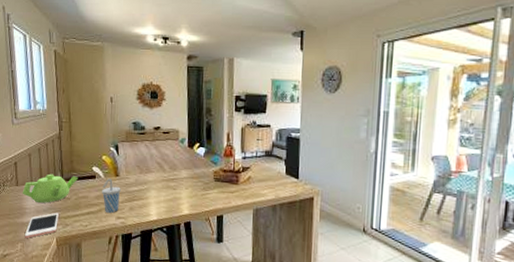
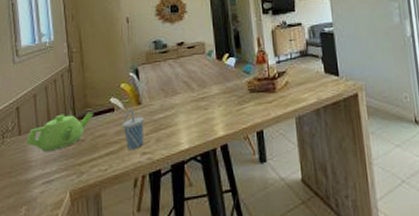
cell phone: present [25,212,59,238] -> none [31,160,72,198]

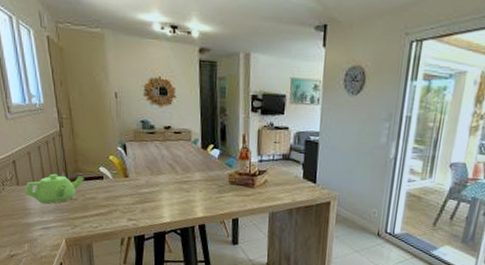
cup: present [121,108,145,150] -> none [110,179,131,215]

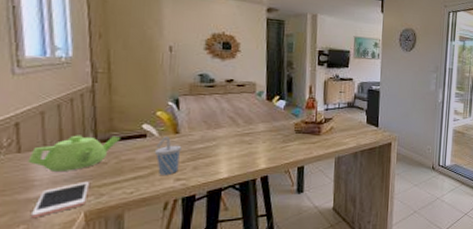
cell phone: none [32,213,66,239] -> present [32,181,89,218]
cup: none [110,179,131,215] -> present [154,136,182,175]

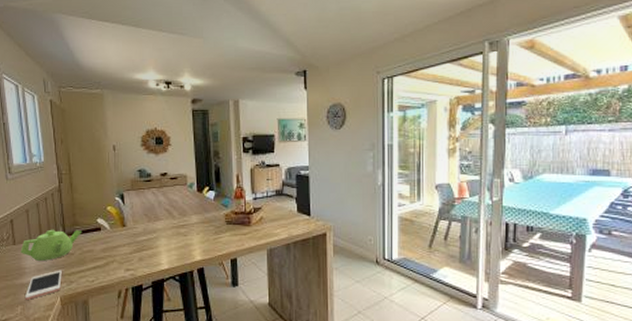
cup: present [154,136,182,175] -> none [107,229,129,265]

